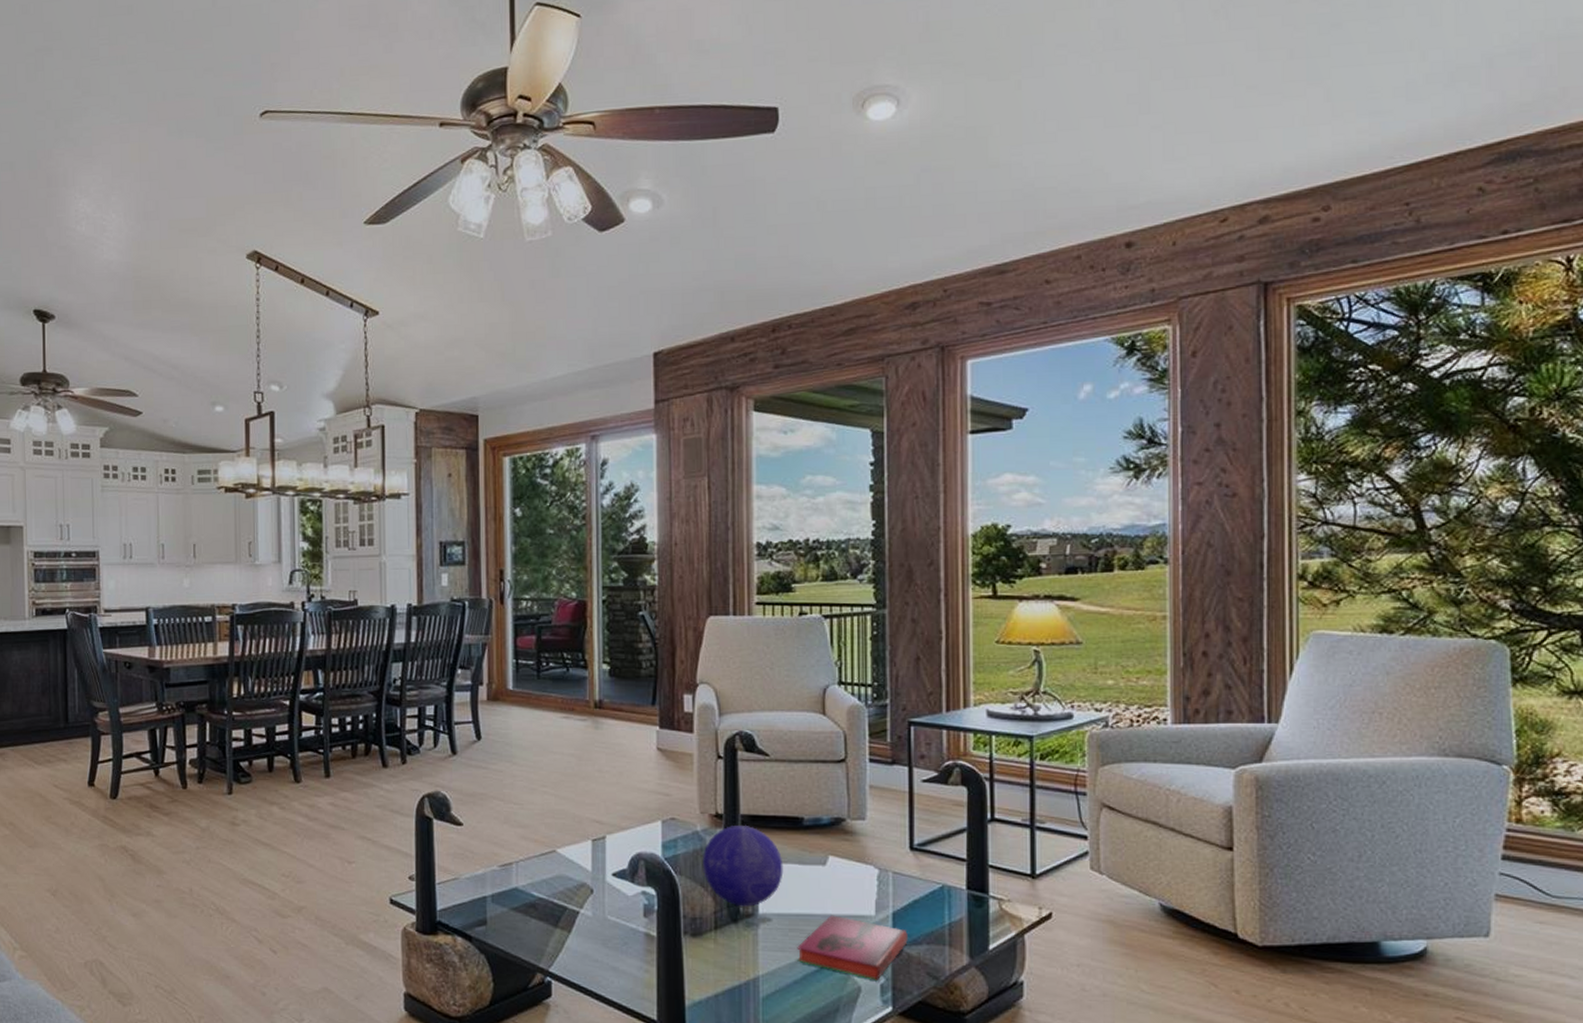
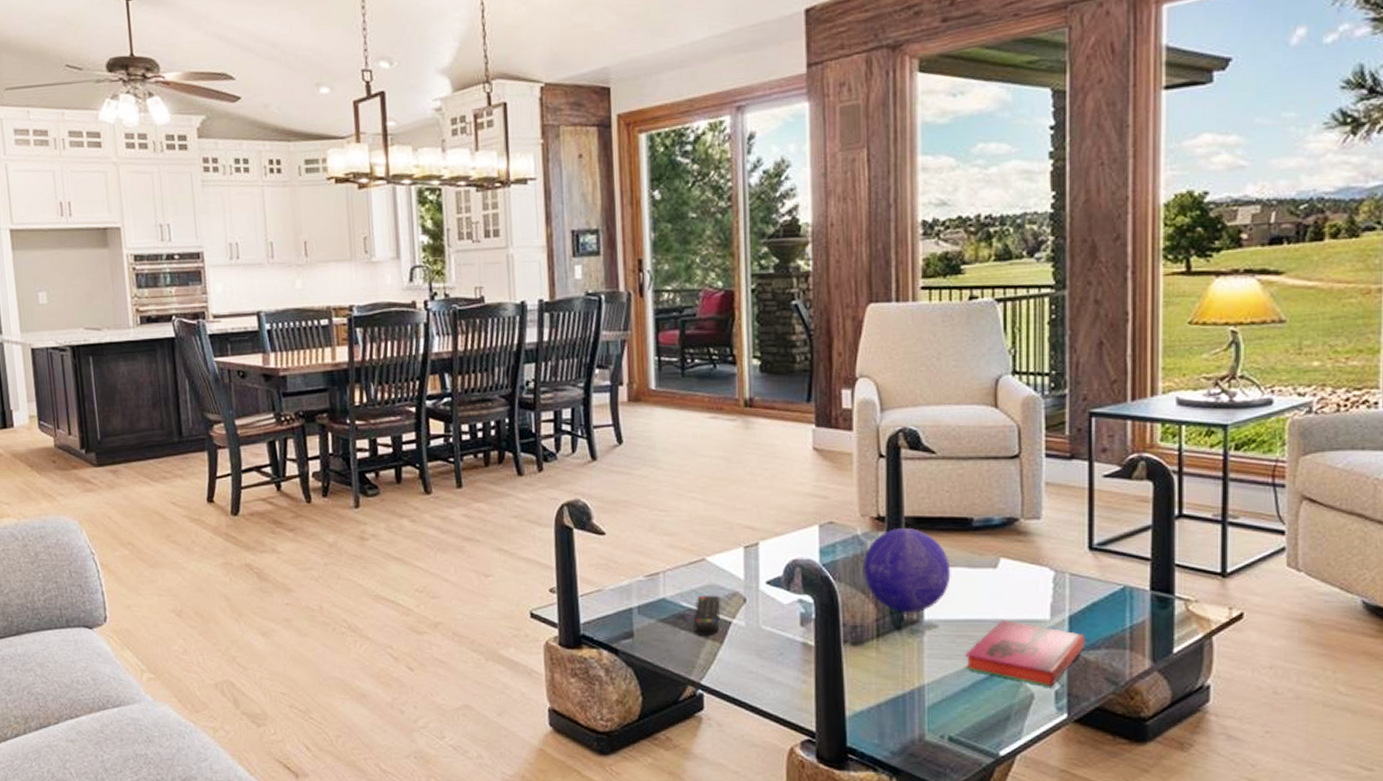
remote control: none [544,885,569,925] -> present [694,595,720,636]

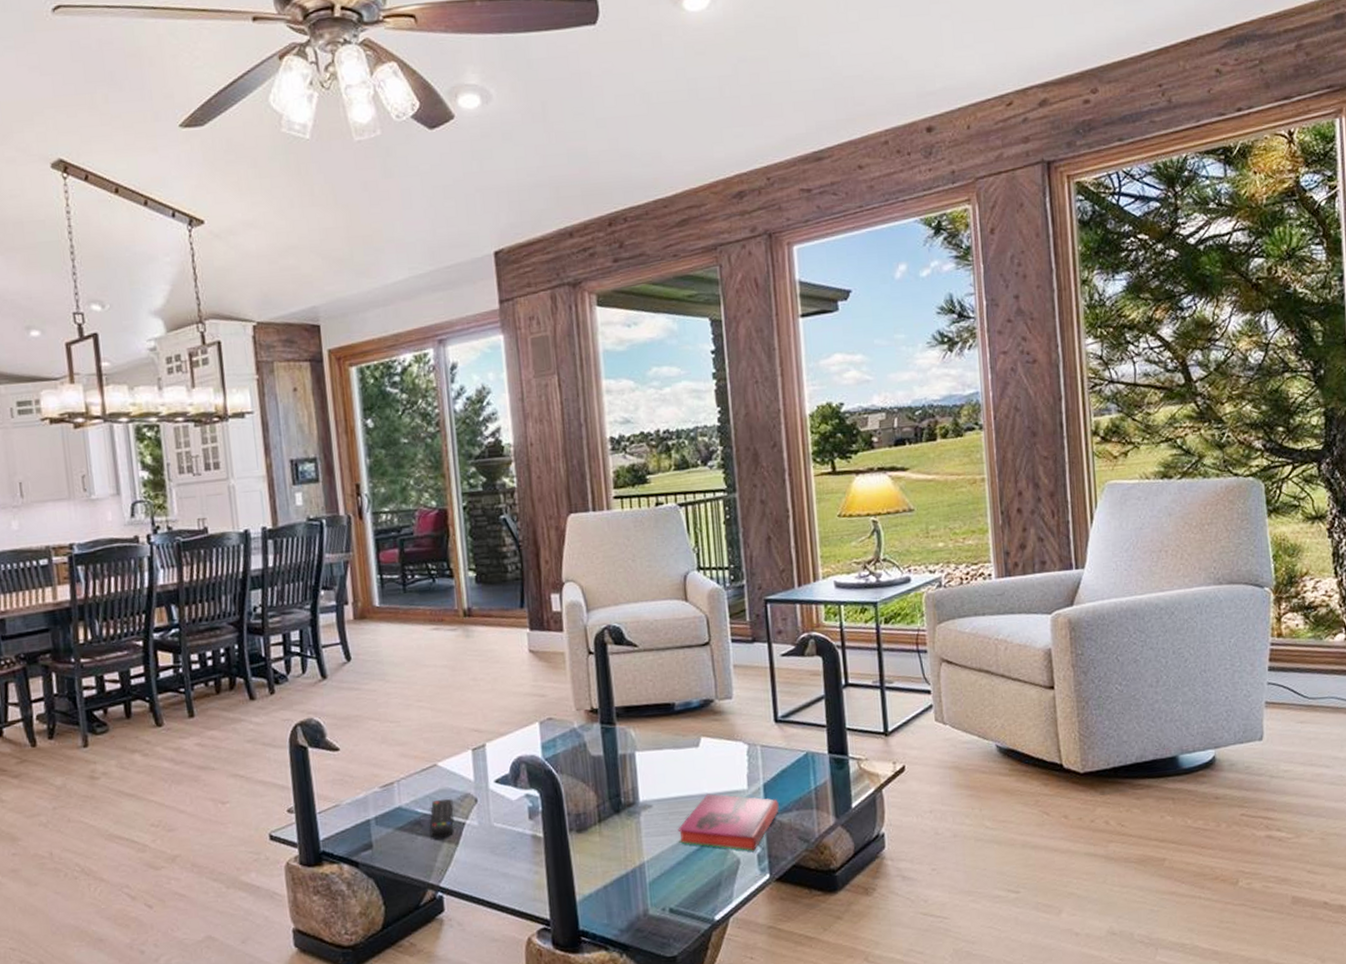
decorative ball: present [864,527,951,613] -> none [582,716,660,797]

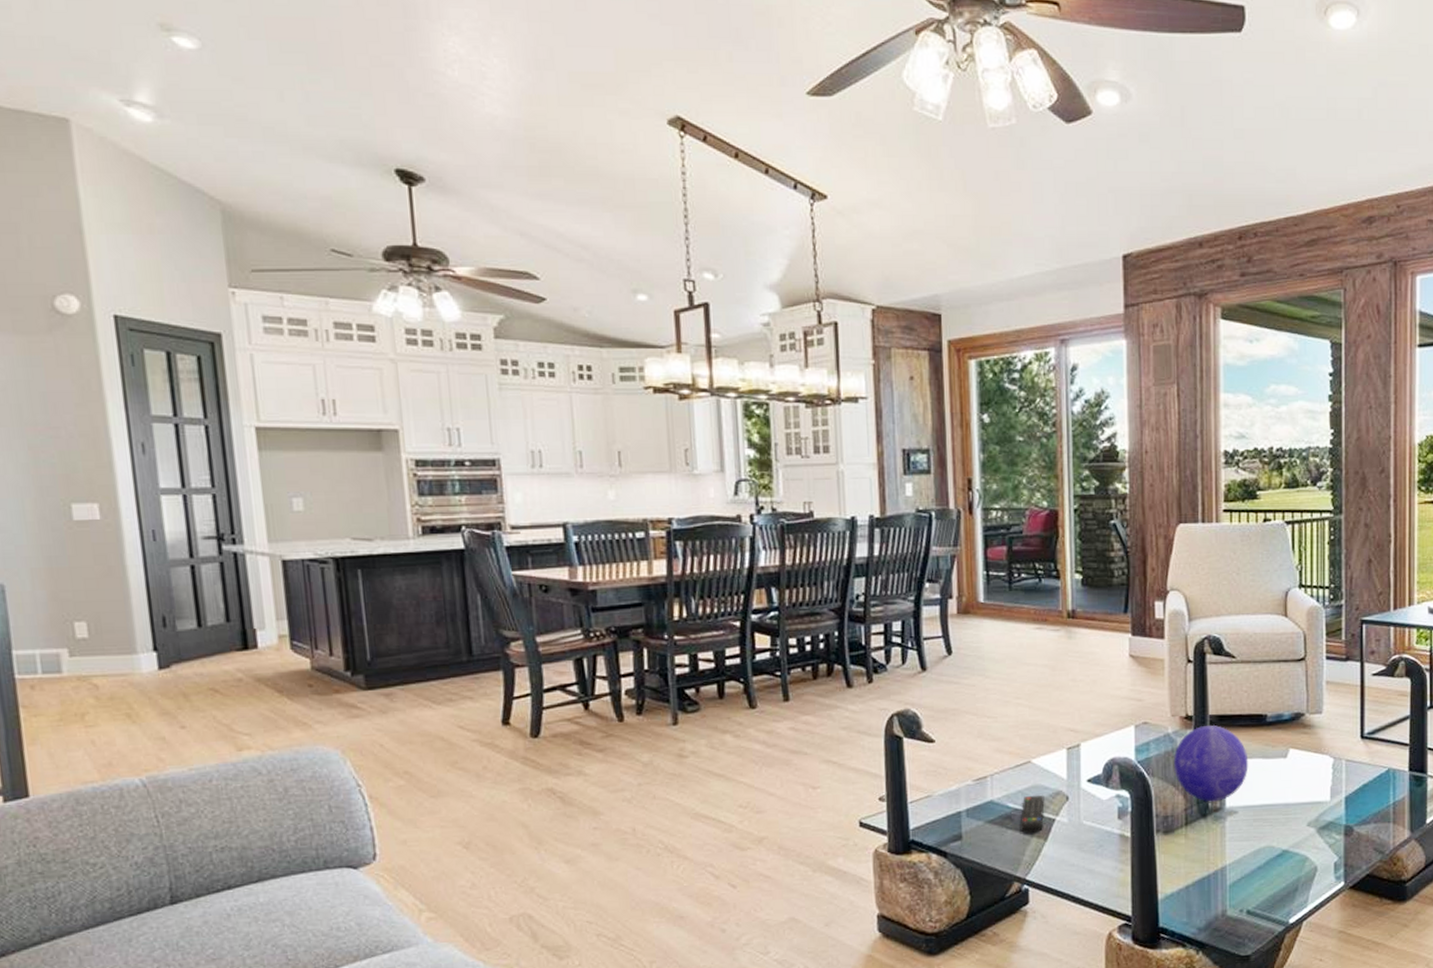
decorative ball: none [582,716,660,797] -> present [1174,724,1249,802]
hardback book: present [678,794,779,851] -> none [1261,803,1358,860]

